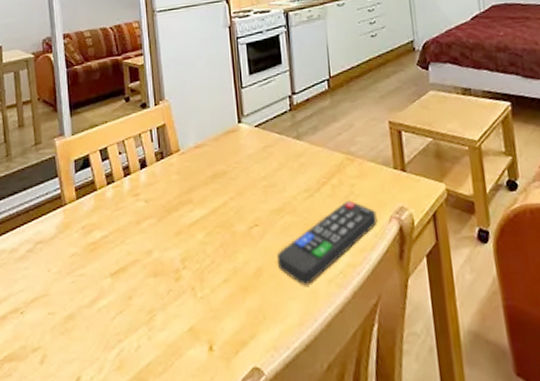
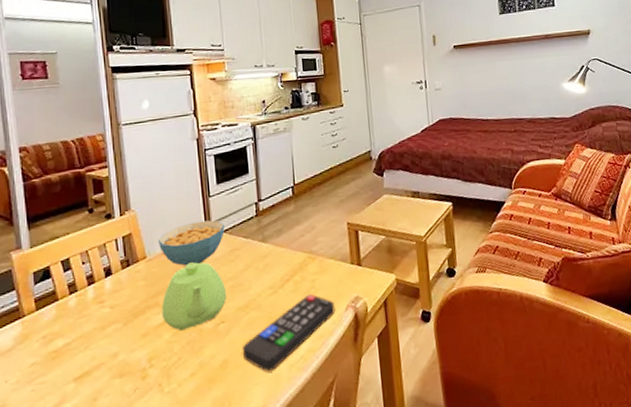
cereal bowl: none [192,113,258,162] -> present [158,220,225,266]
teapot: none [195,158,261,232] -> present [162,262,227,331]

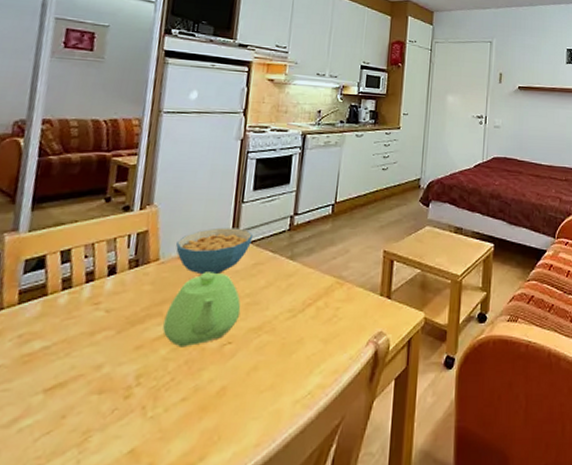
remote control: present [242,293,335,372] -> none [245,322,356,406]

